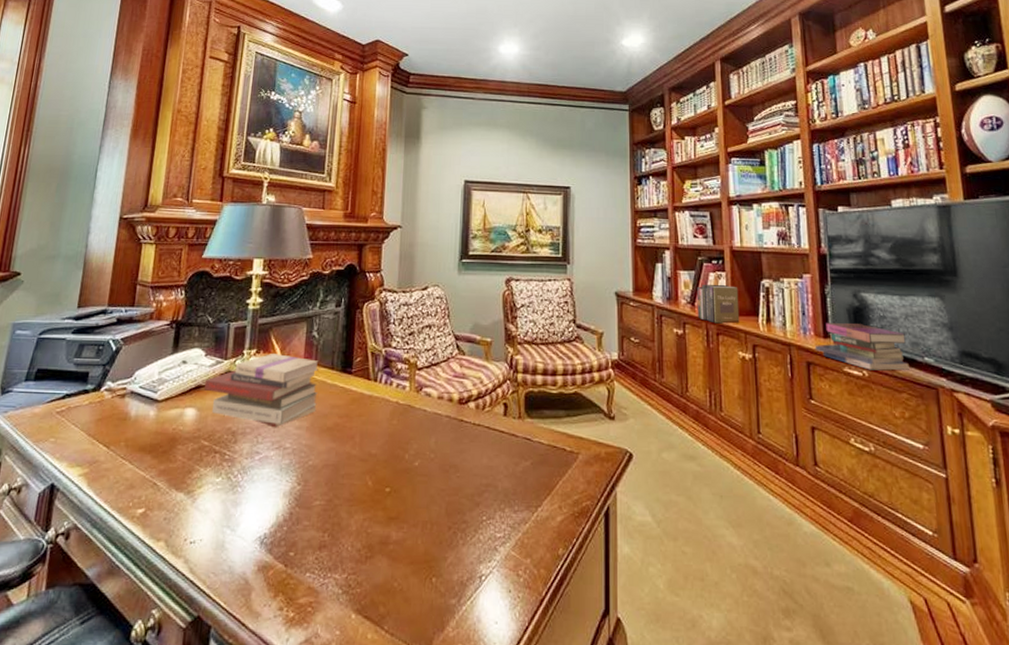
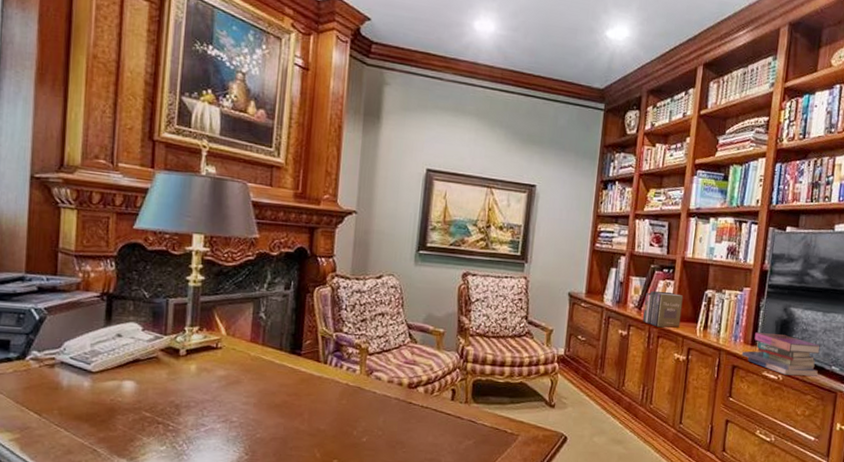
books: present [205,354,319,428] -> none [143,332,267,403]

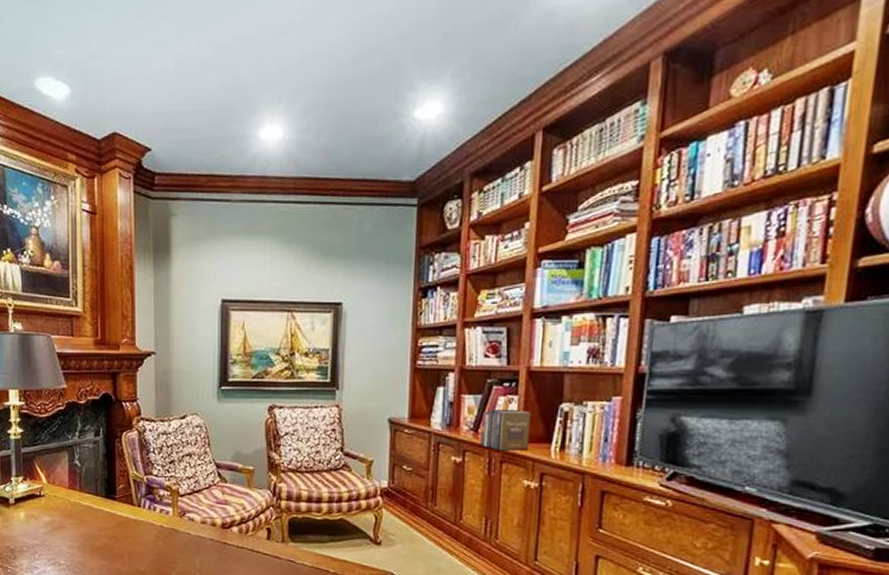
books: present [741,332,820,376] -> none [613,450,727,500]

